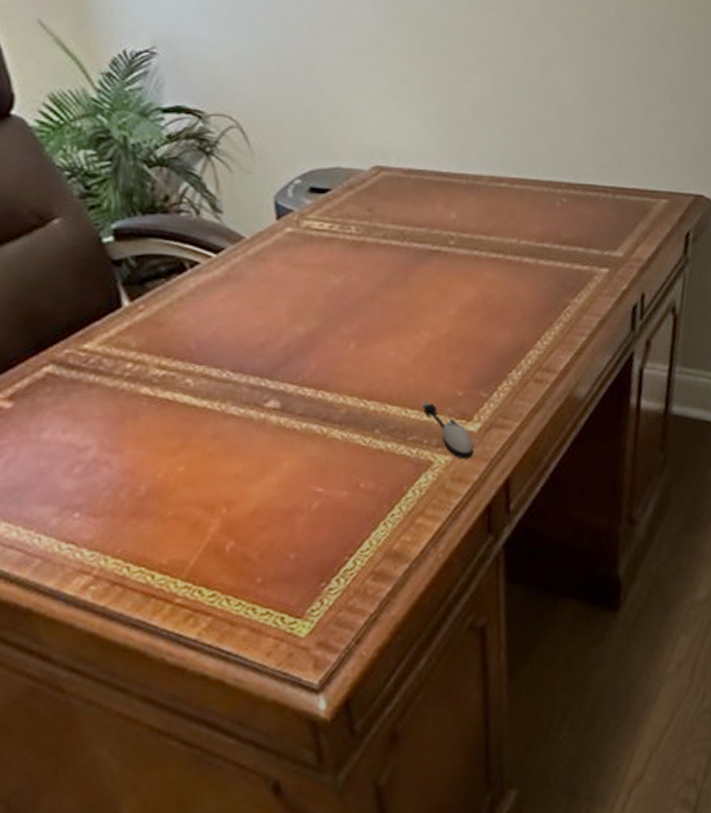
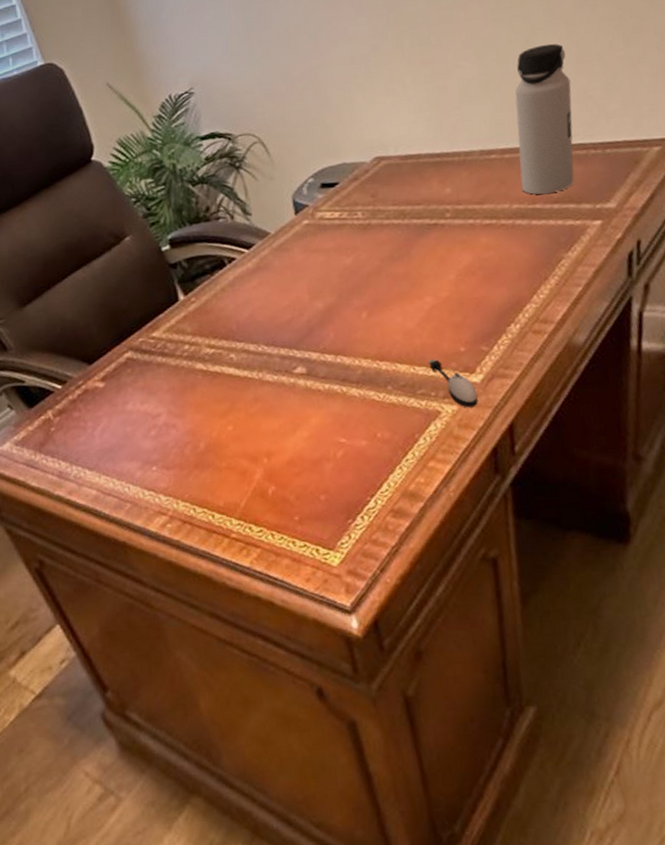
water bottle: none [529,73,586,234] -> present [515,43,574,195]

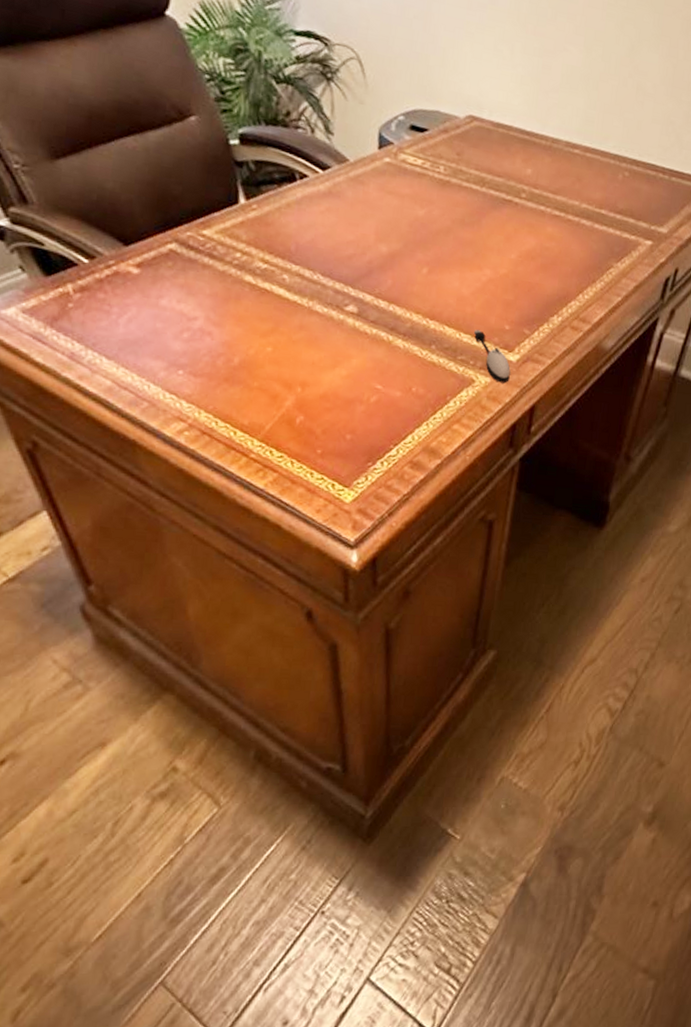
water bottle: present [515,43,574,195] -> none [593,55,663,204]

